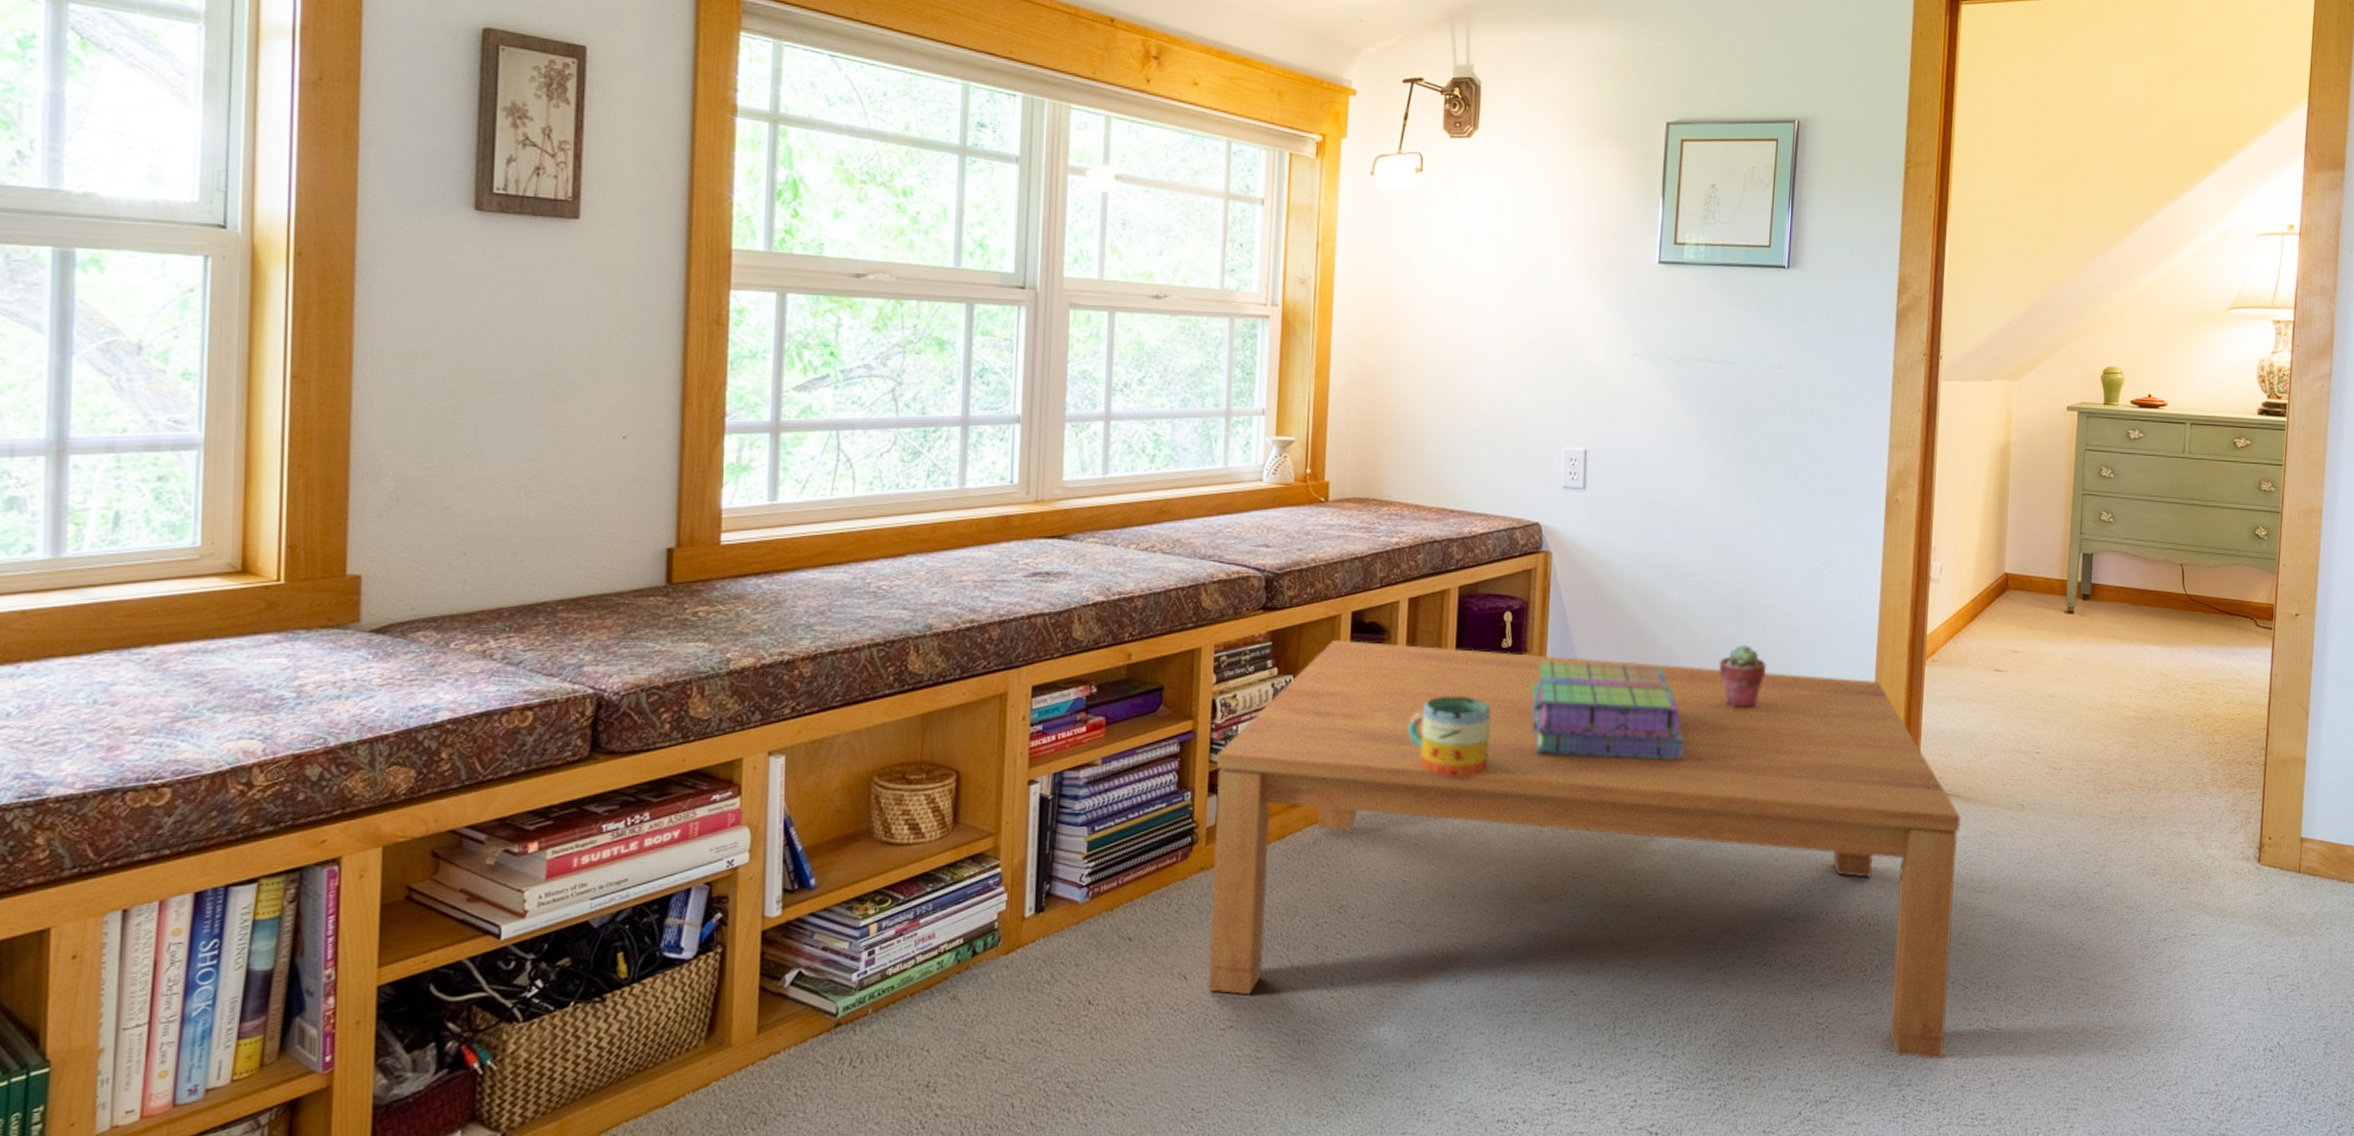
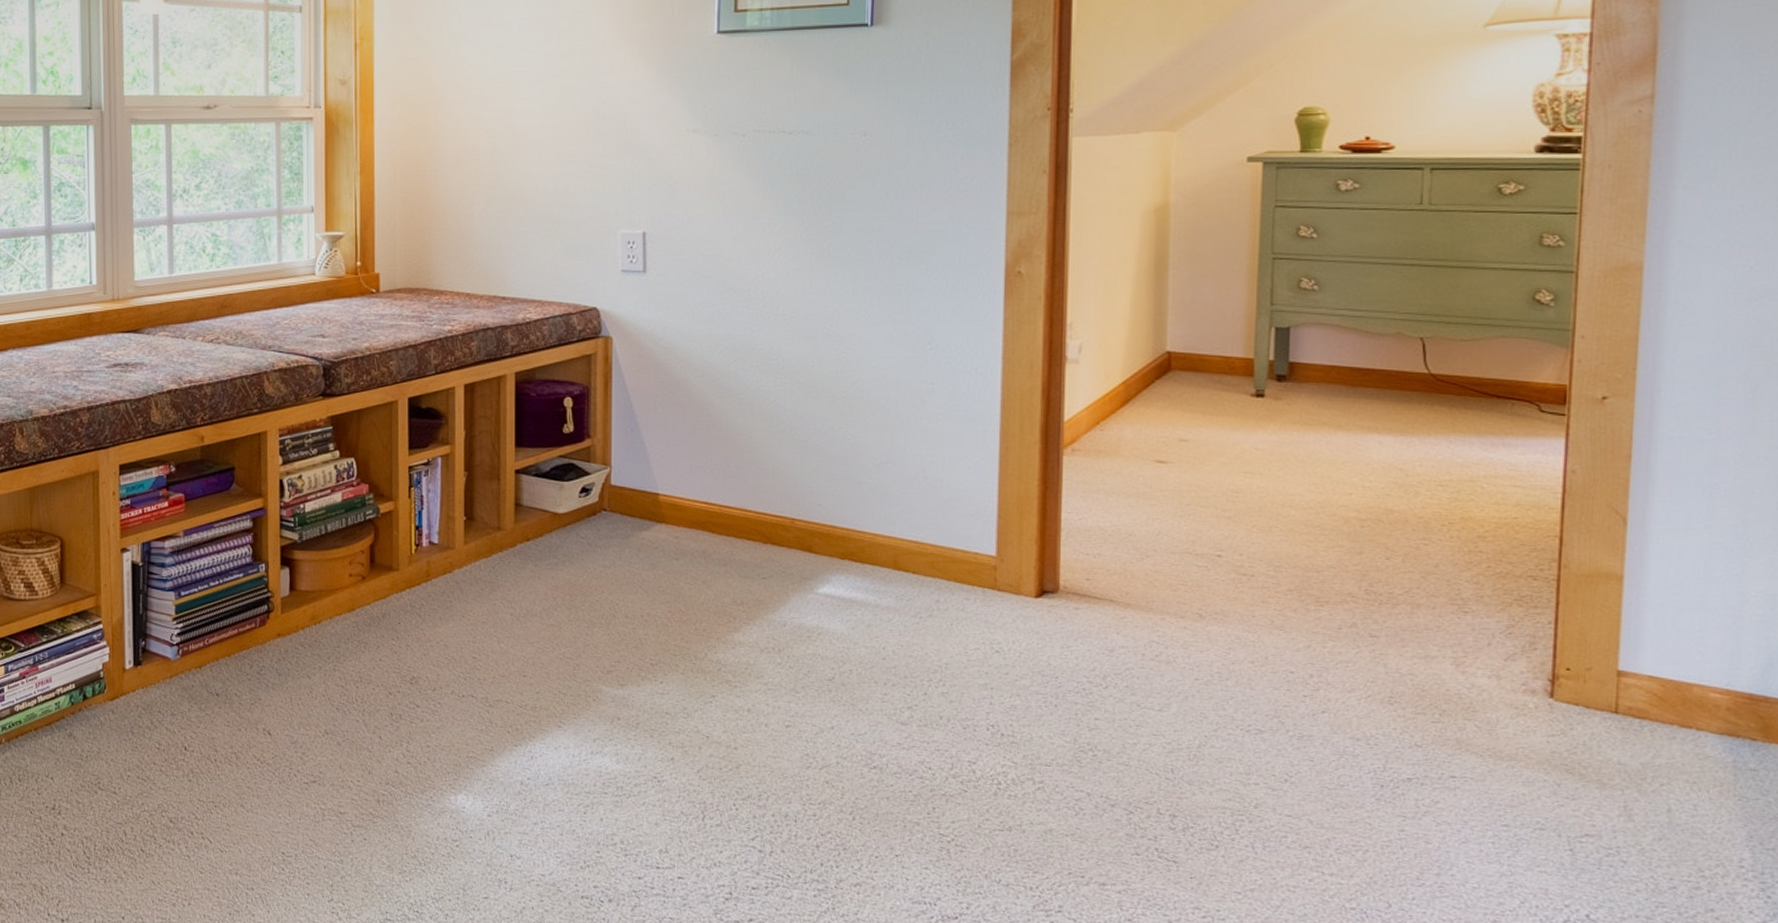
coffee table: present [1209,641,1961,1060] -> none [287,425,1116,888]
mug: present [1408,696,1490,776] -> none [470,480,554,558]
stack of books: present [1531,661,1686,760] -> none [597,447,772,550]
potted succulent: present [1719,644,1767,709] -> none [806,431,864,499]

